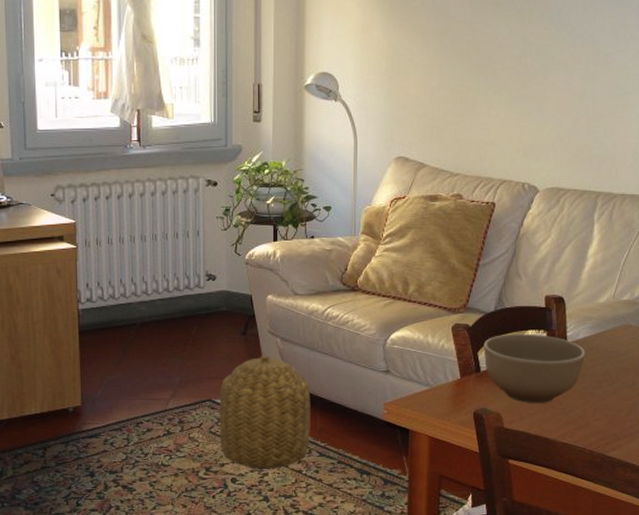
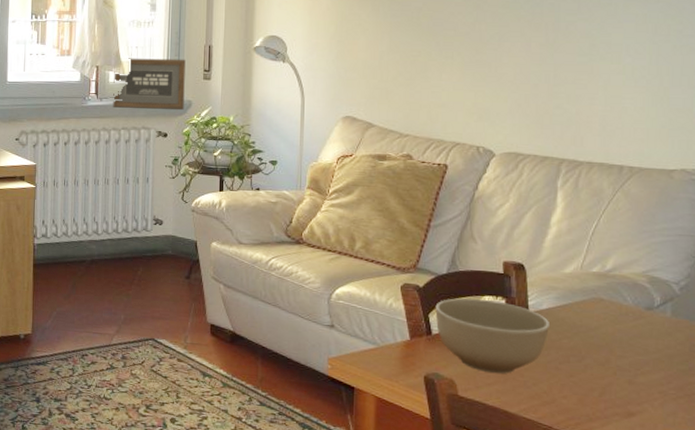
picture frame: none [157,100,234,157] -> present [113,58,186,111]
basket: present [219,355,311,469] -> none [160,300,252,413]

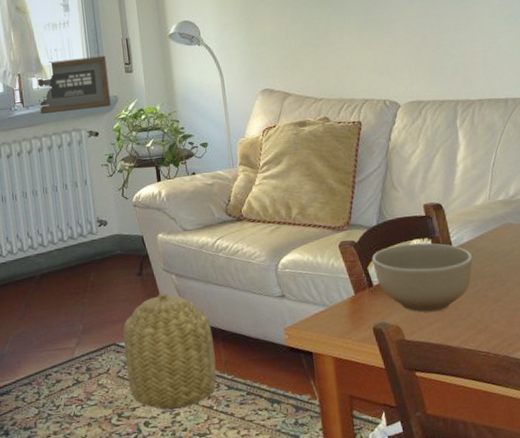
basket: none [160,300,252,413] -> present [123,293,217,409]

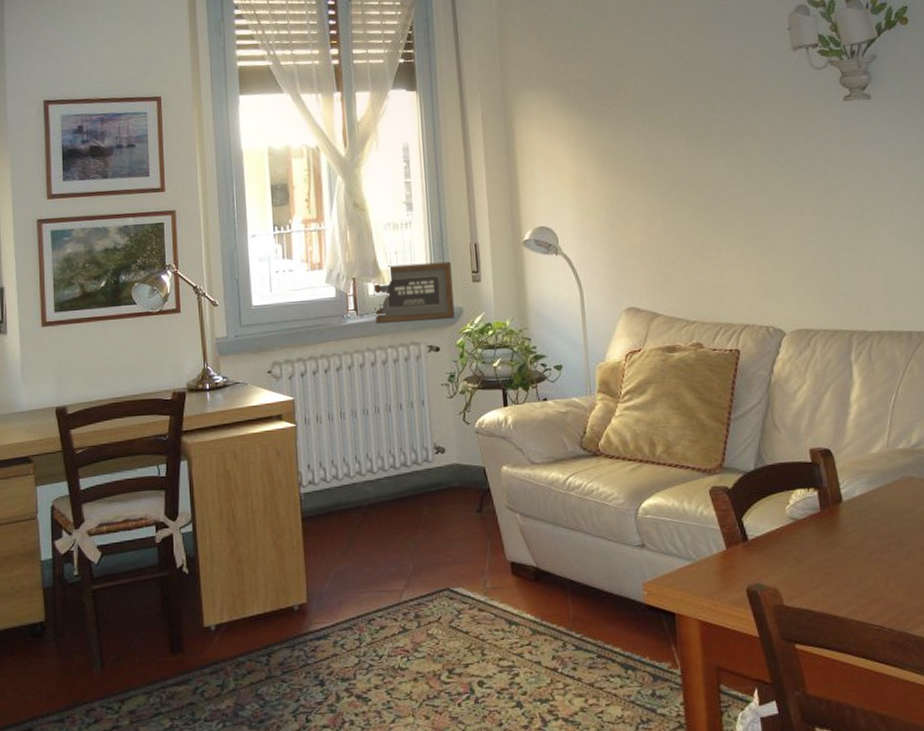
basket: present [123,293,217,409] -> none [458,534,563,669]
bowl: present [372,242,473,313] -> none [747,493,866,575]

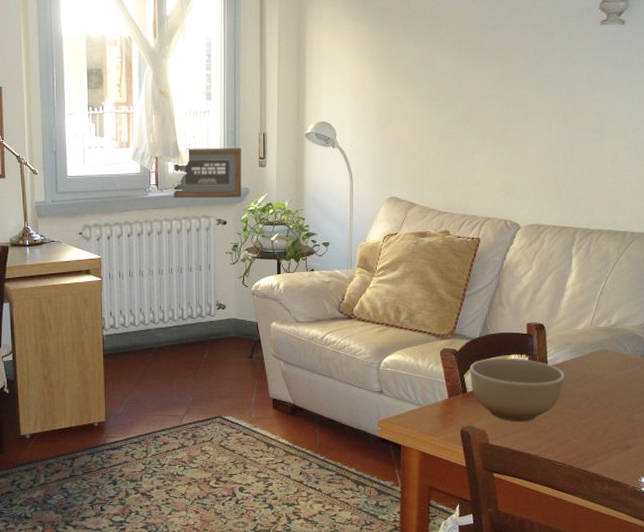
bowl: none [747,493,866,575] -> present [470,357,565,422]

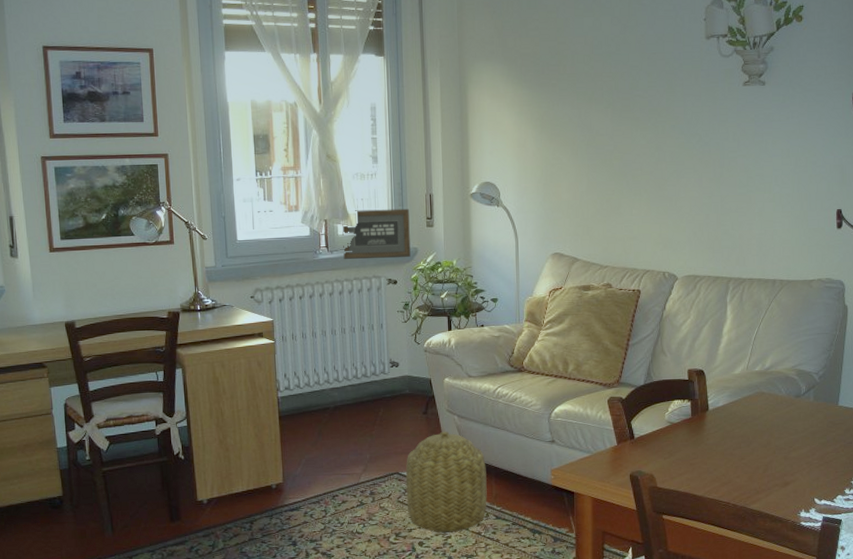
basket: none [228,376,311,480] -> present [405,431,487,533]
bowl: present [470,357,565,422] -> none [636,403,726,465]

